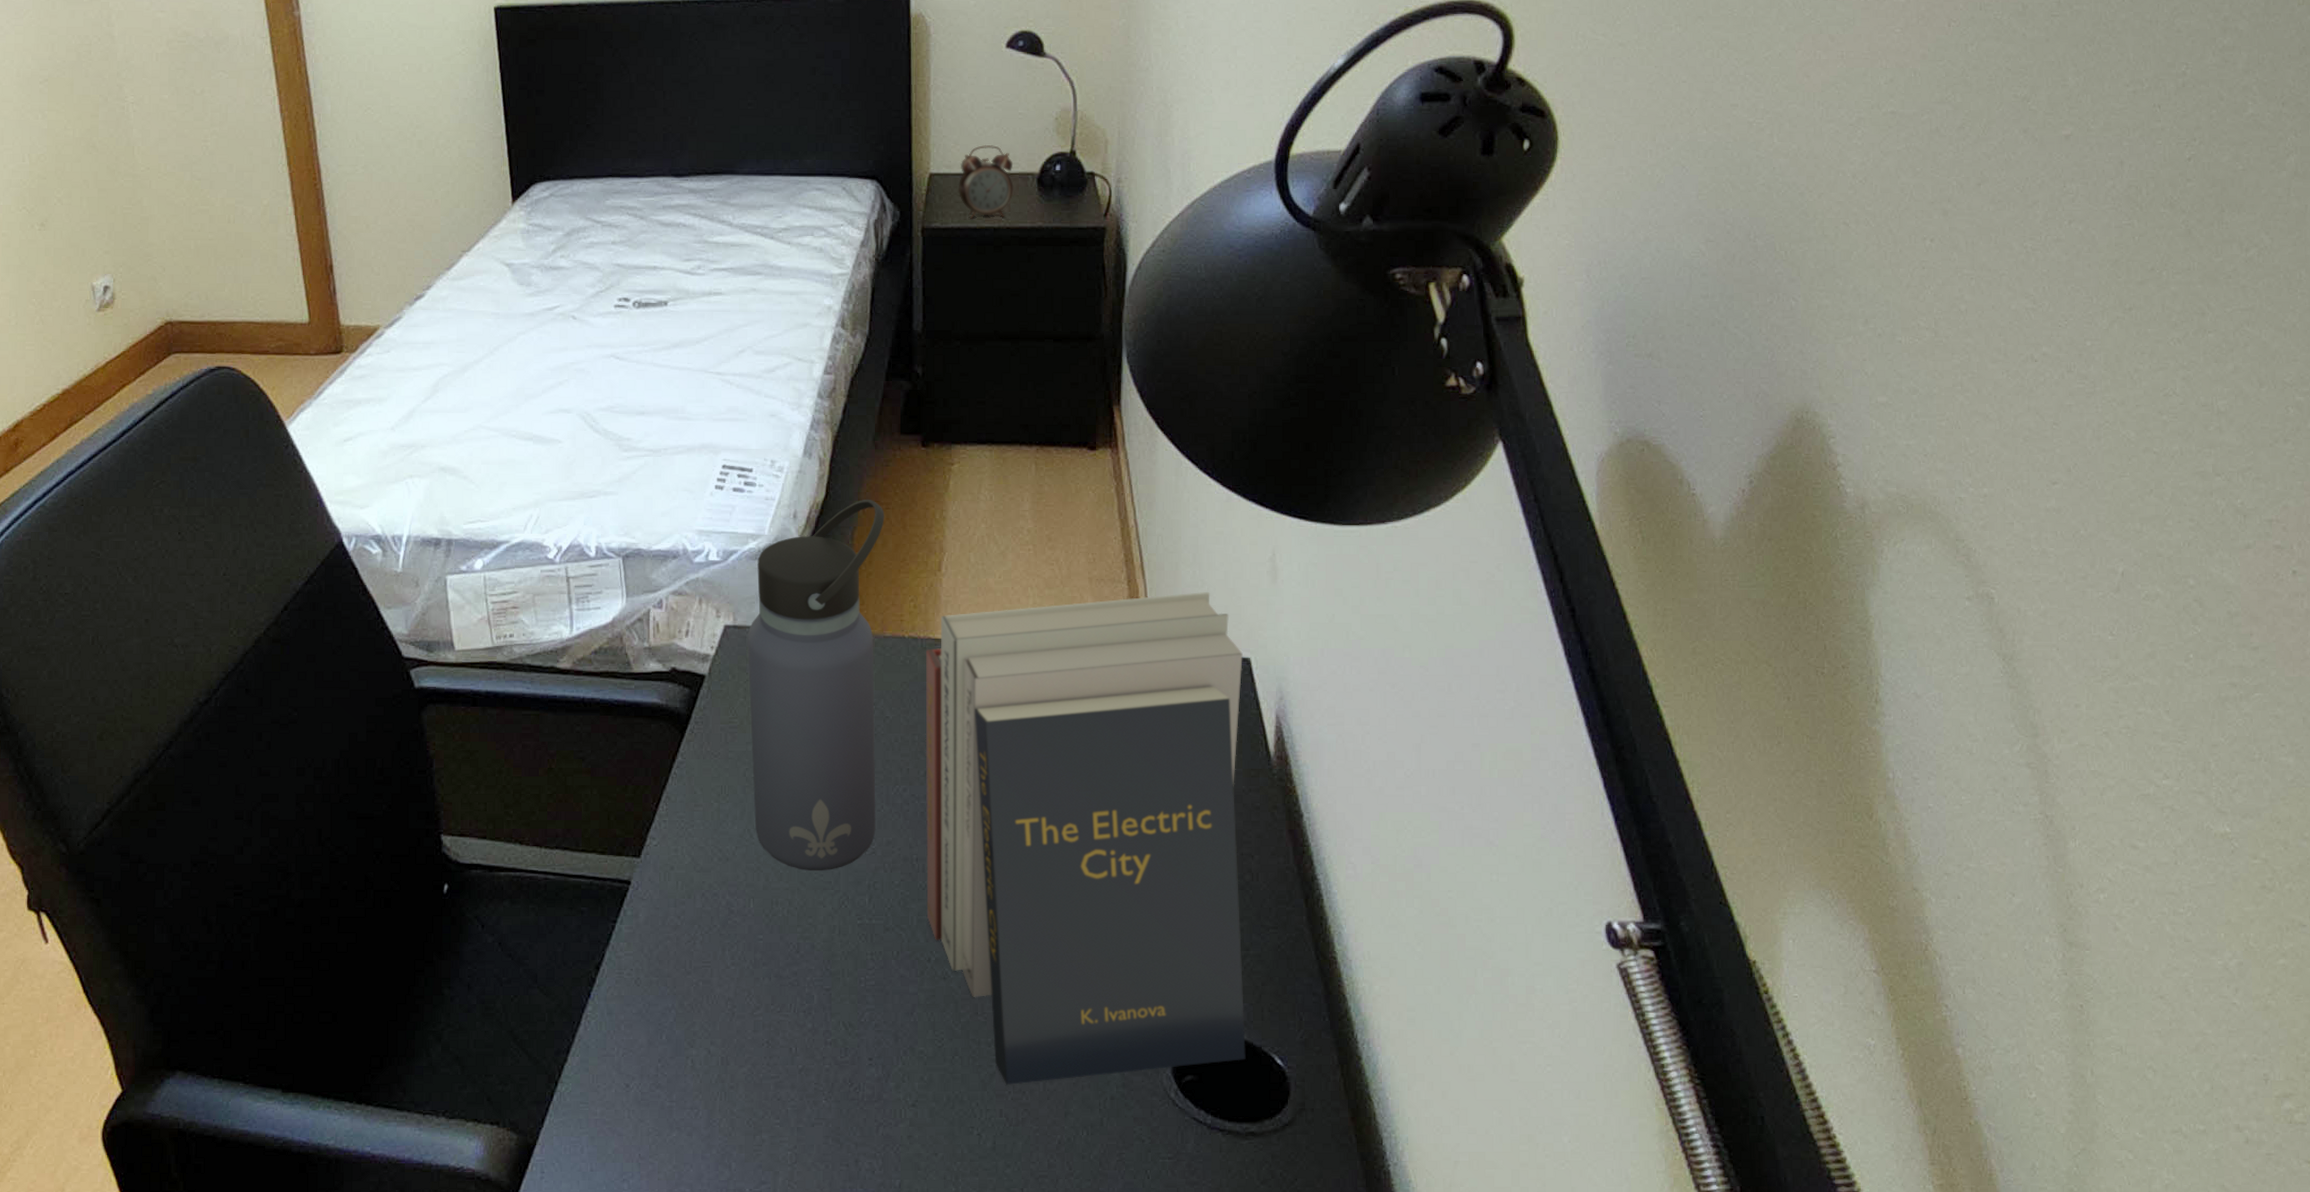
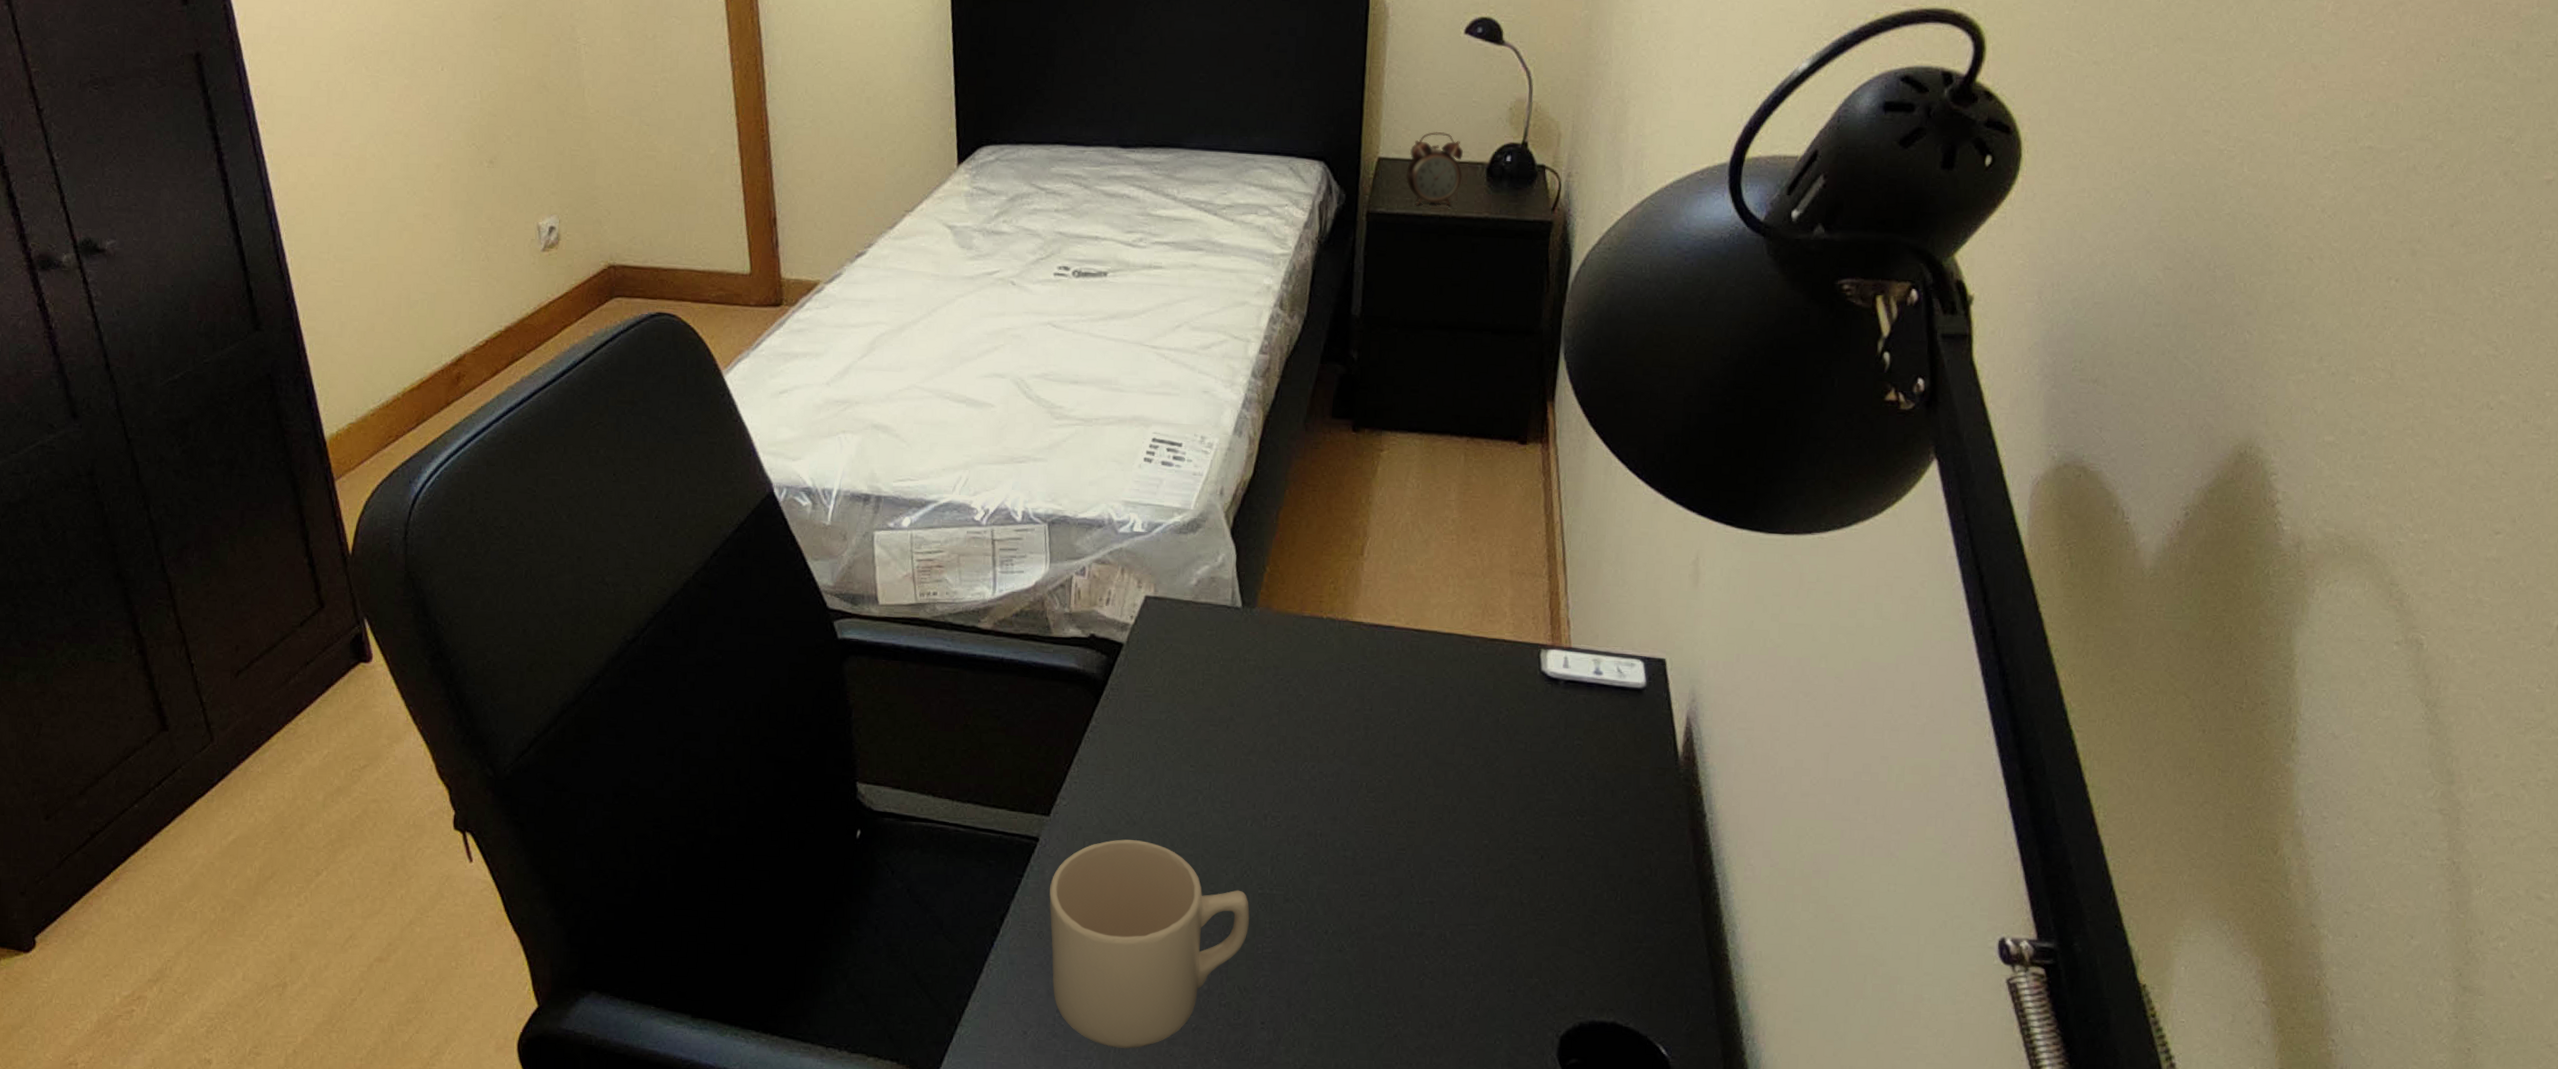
mug: none [645,877,850,1095] -> present [1049,839,1250,1049]
water bottle: present [747,499,884,871] -> none [1163,479,1311,841]
books: present [925,592,1246,1085] -> none [1327,591,1658,1056]

